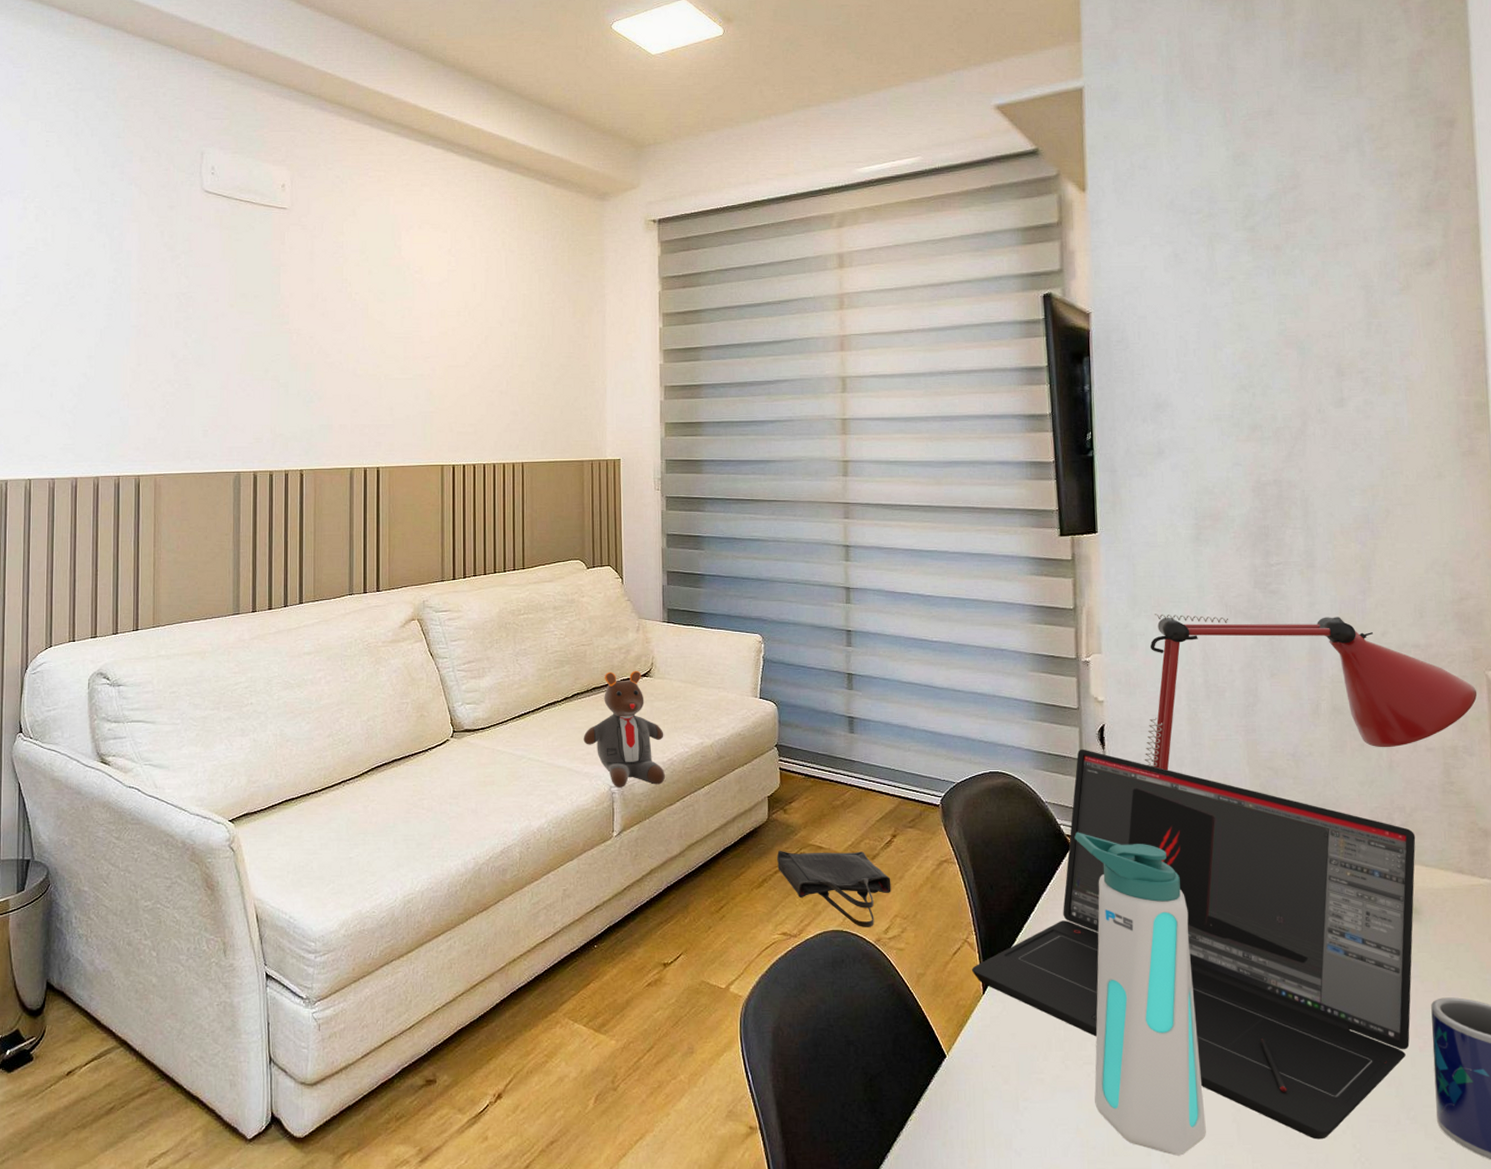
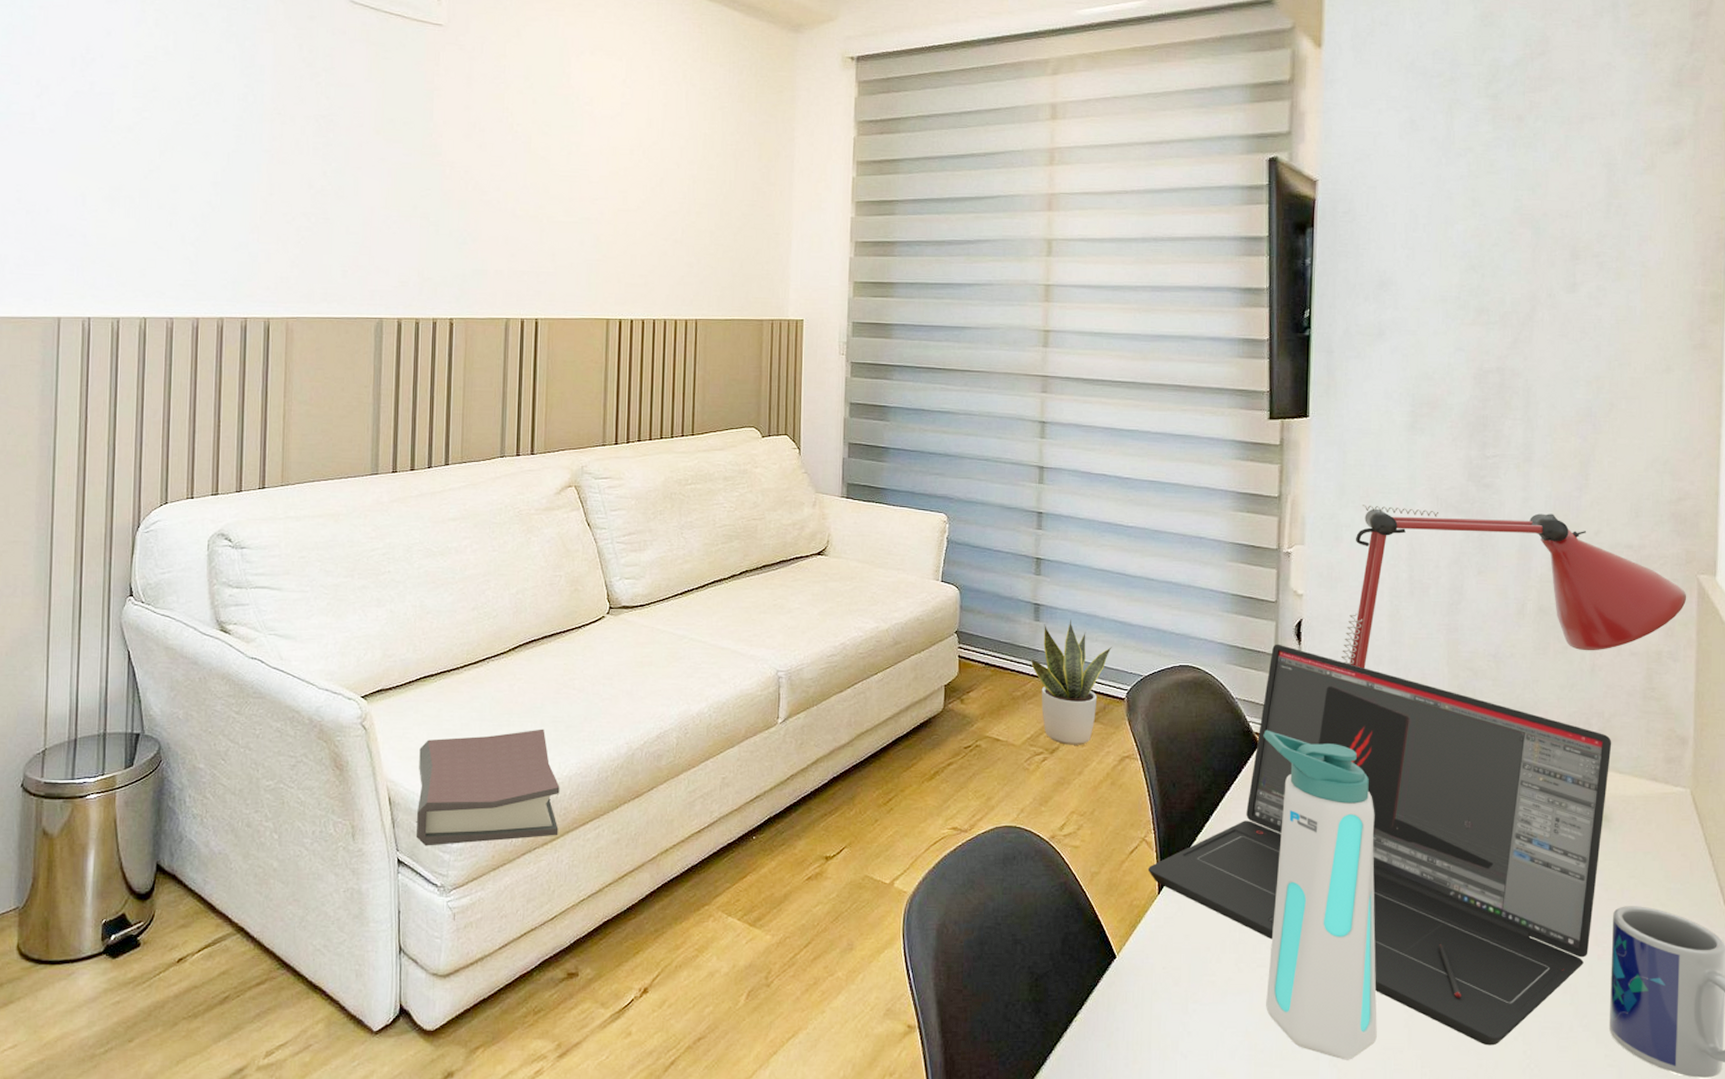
hardback book: none [283,847,413,961] -> present [417,729,560,846]
teddy bear: present [583,670,665,788] -> none [750,548,837,672]
tote bag: present [777,850,891,927] -> none [951,741,1070,824]
potted plant: none [848,730,925,851] -> present [1031,618,1113,745]

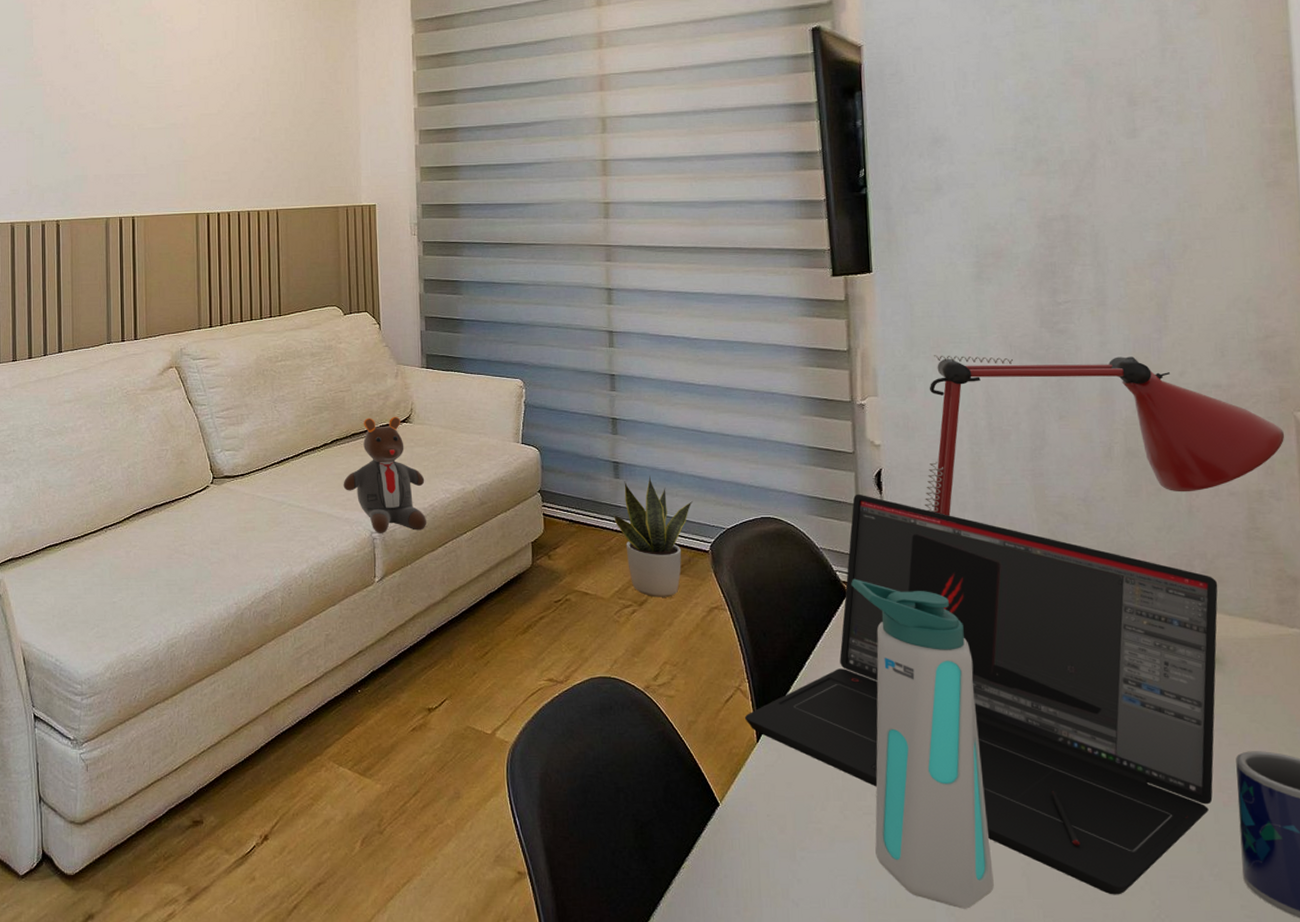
hardback book: present [417,729,560,846] -> none [48,591,178,702]
teddy bear: none [750,548,837,672] -> present [343,416,426,533]

